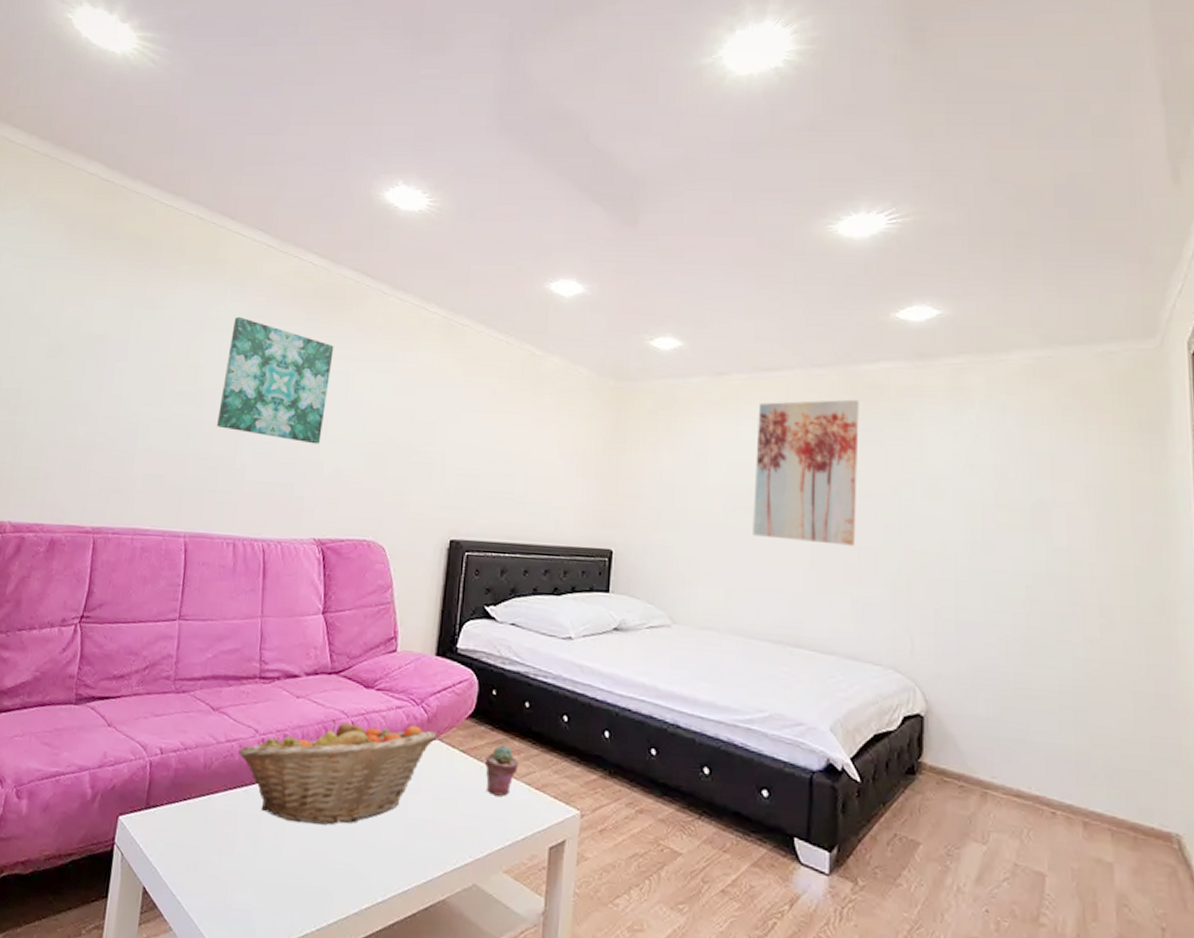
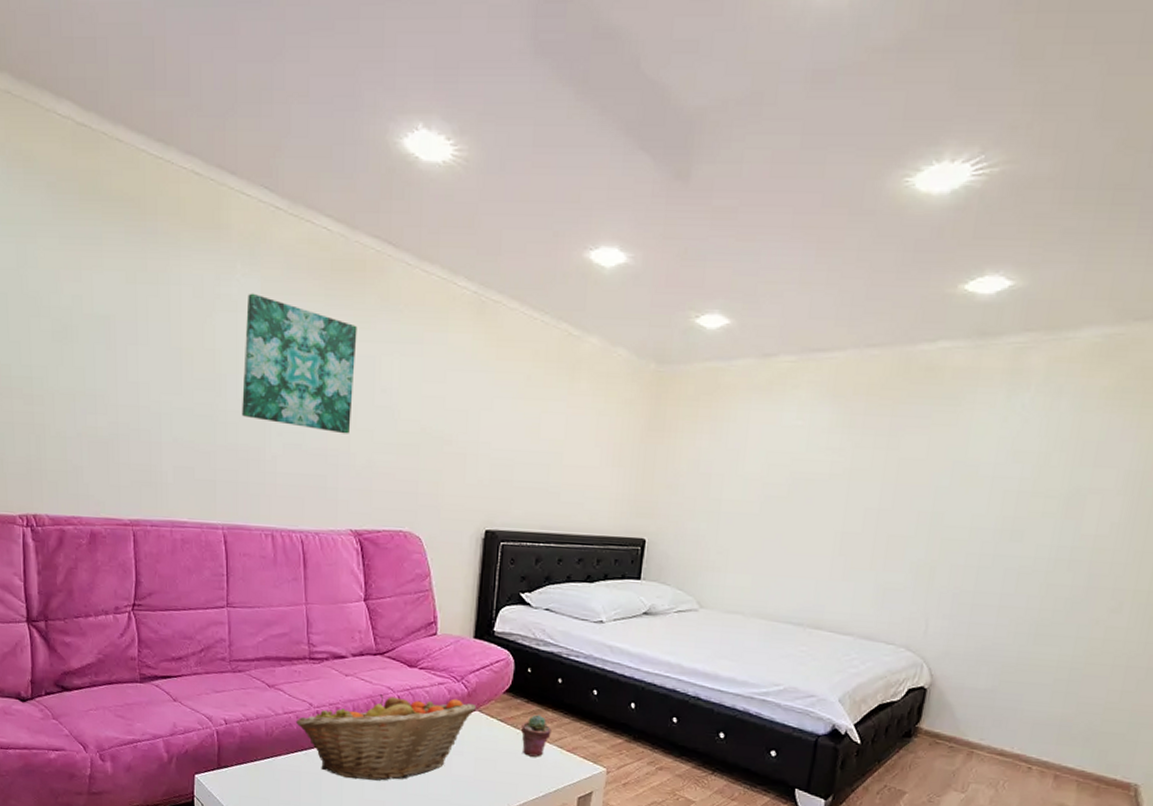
wall art: present [753,399,859,546] -> none [785,382,911,534]

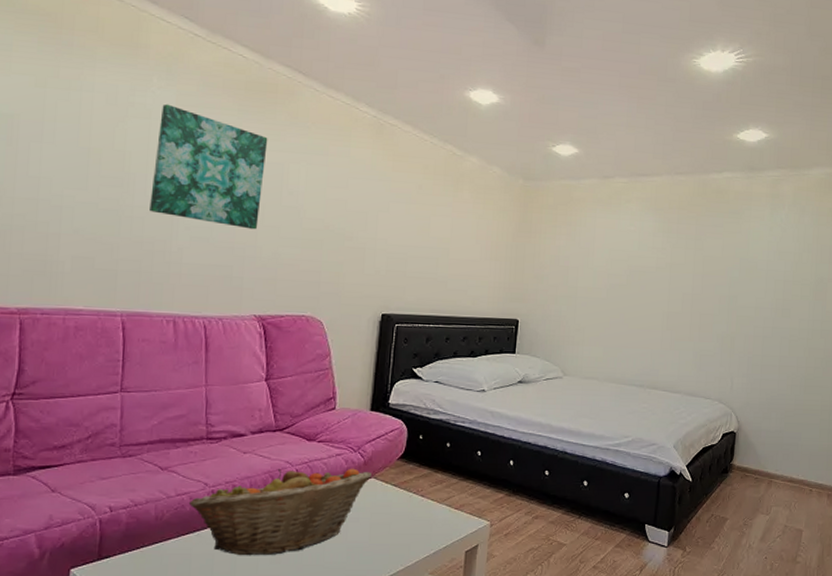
potted succulent: present [521,714,552,757] -> none [414,477,441,517]

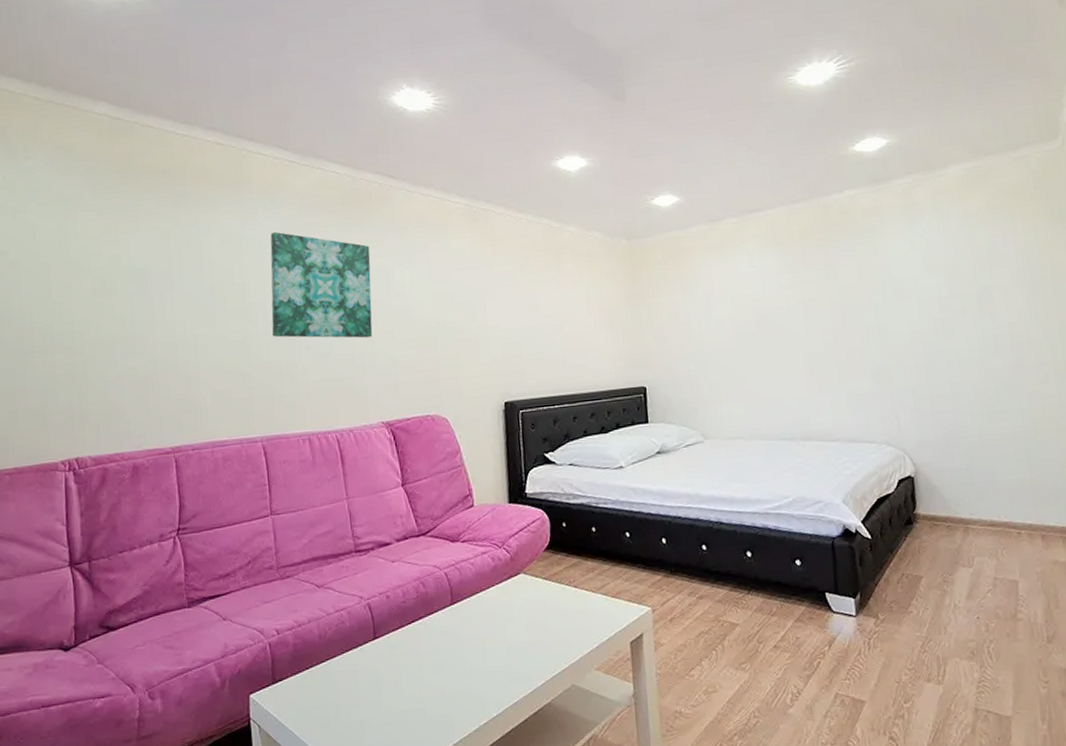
fruit basket: present [188,468,372,556] -> none [347,565,520,668]

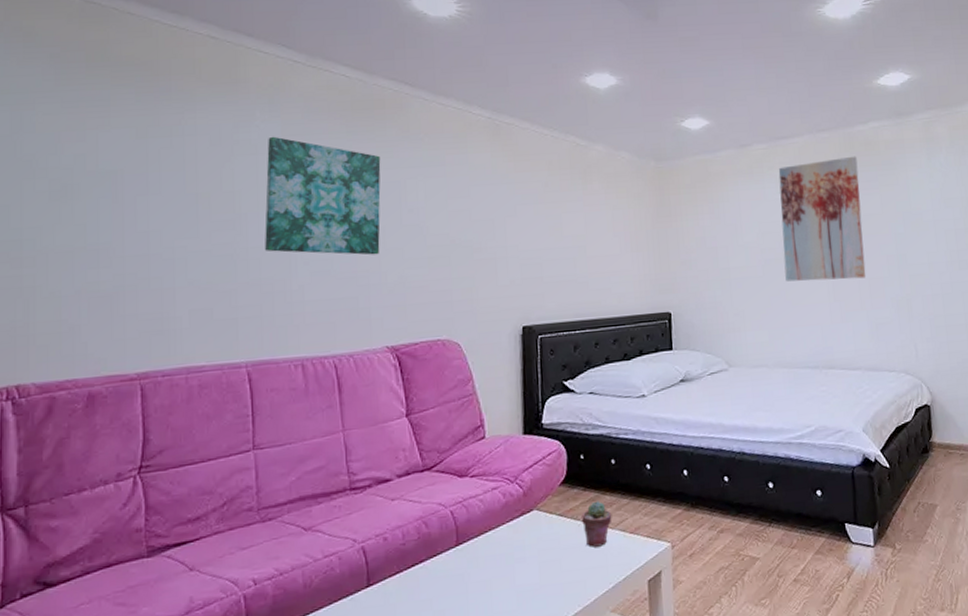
potted succulent: none [565,566,595,610] -> present [582,501,612,547]
wall art: none [750,225,844,355] -> present [778,156,866,282]

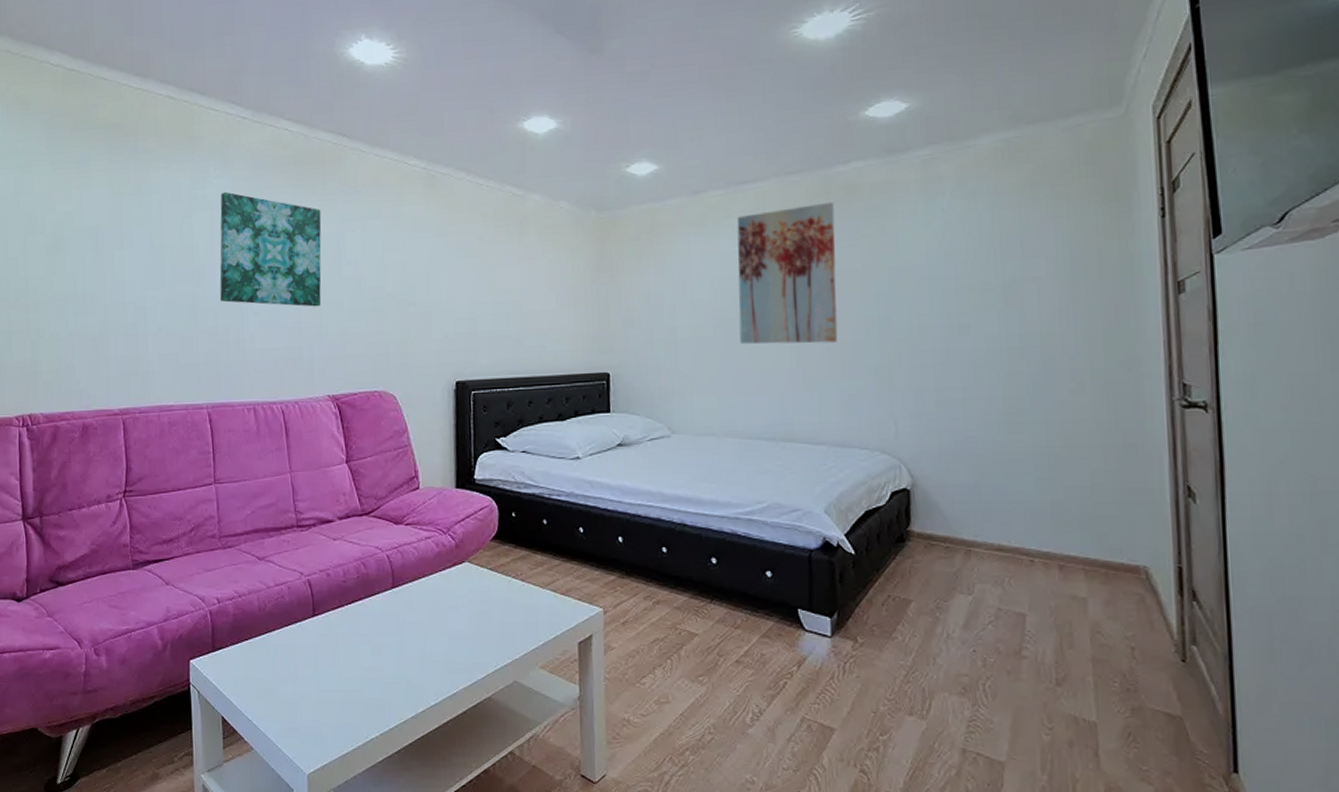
potted succulent: present [582,501,612,547] -> none [512,559,543,604]

